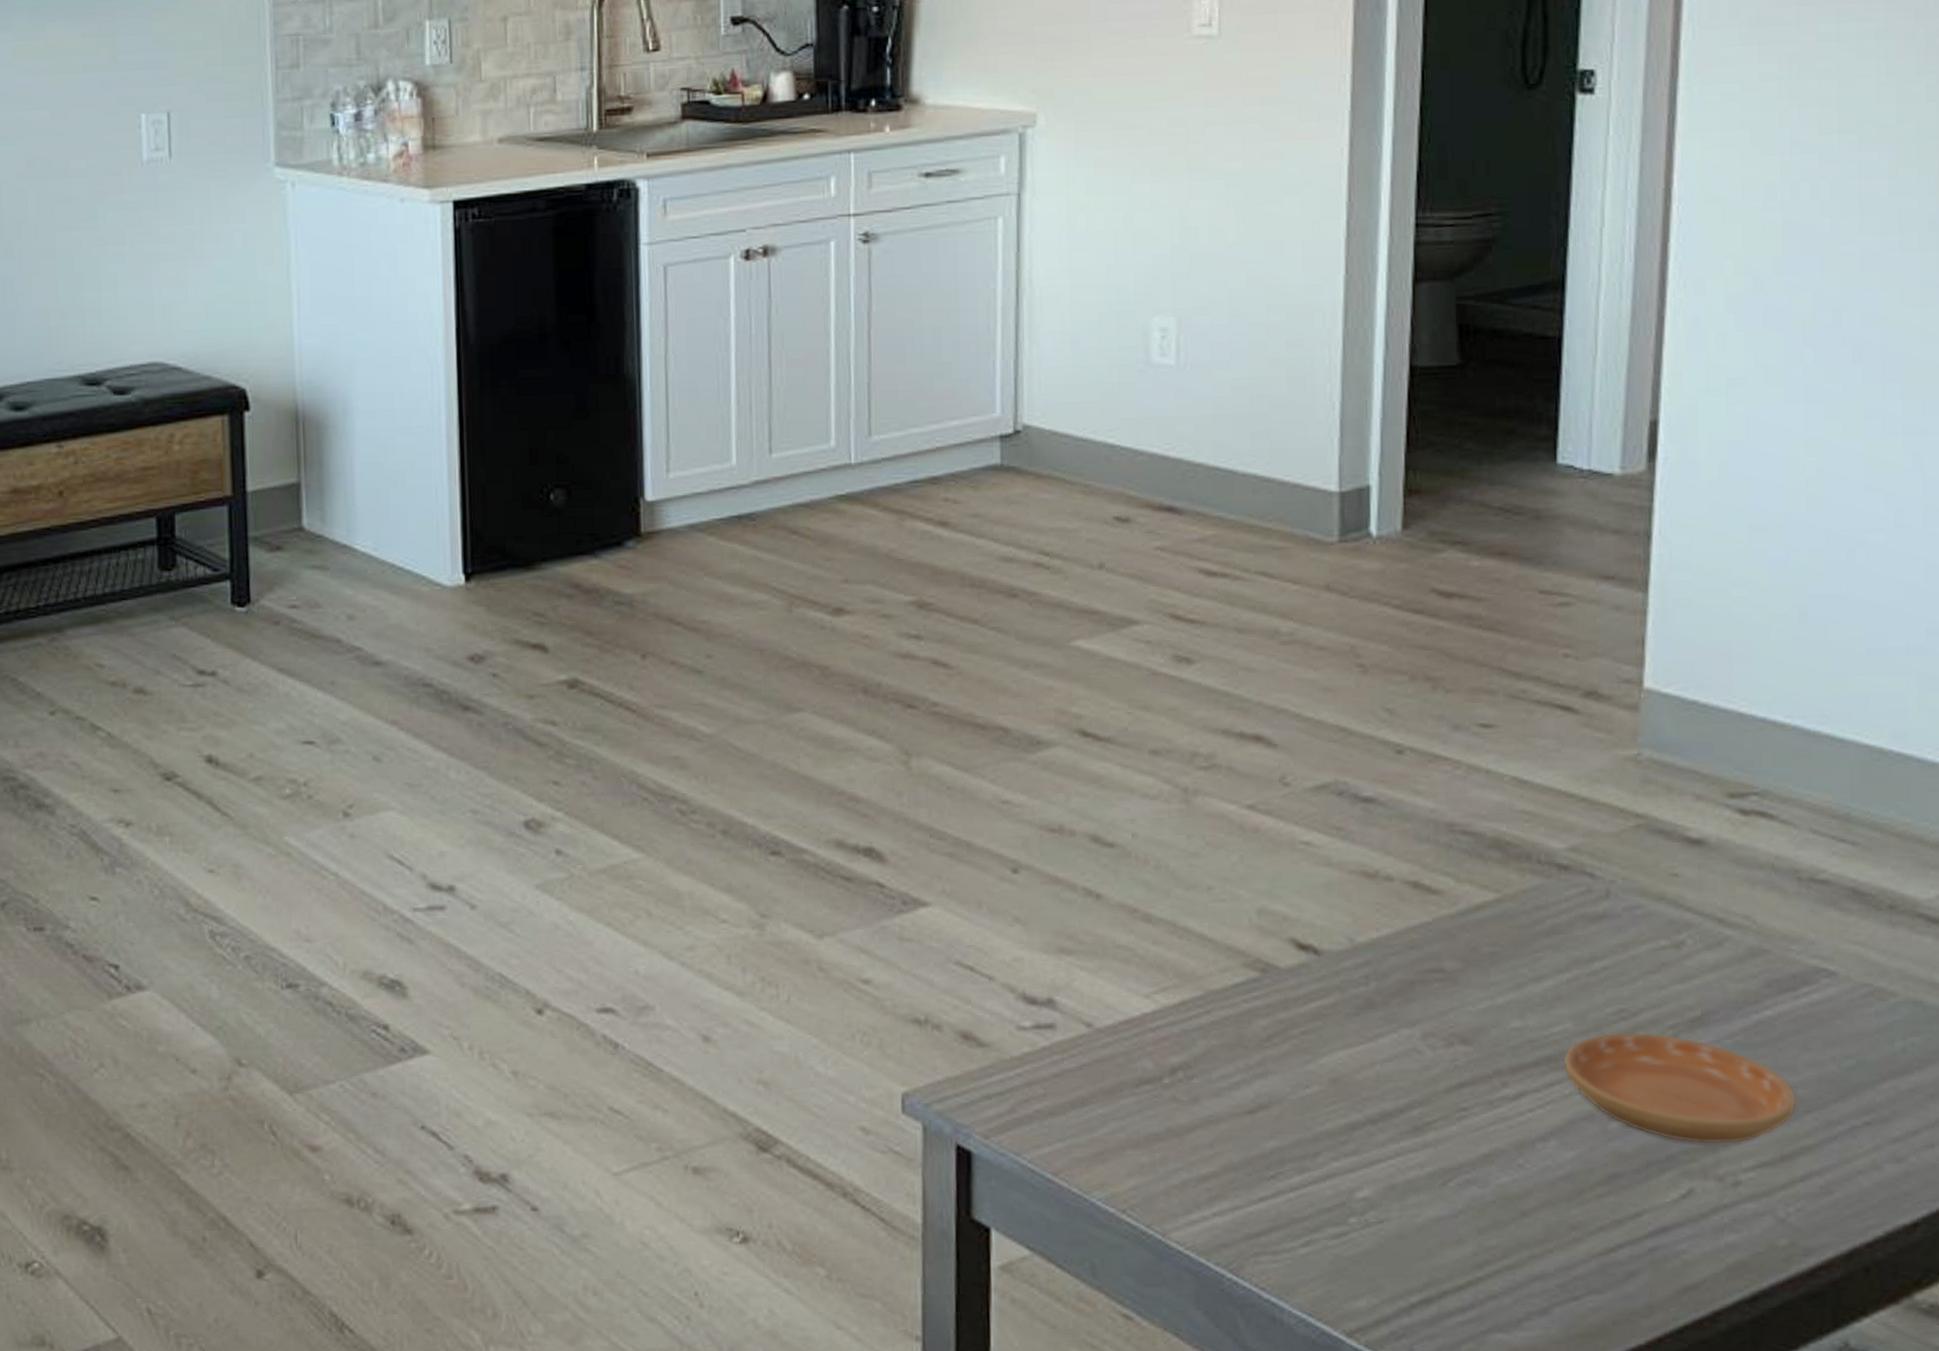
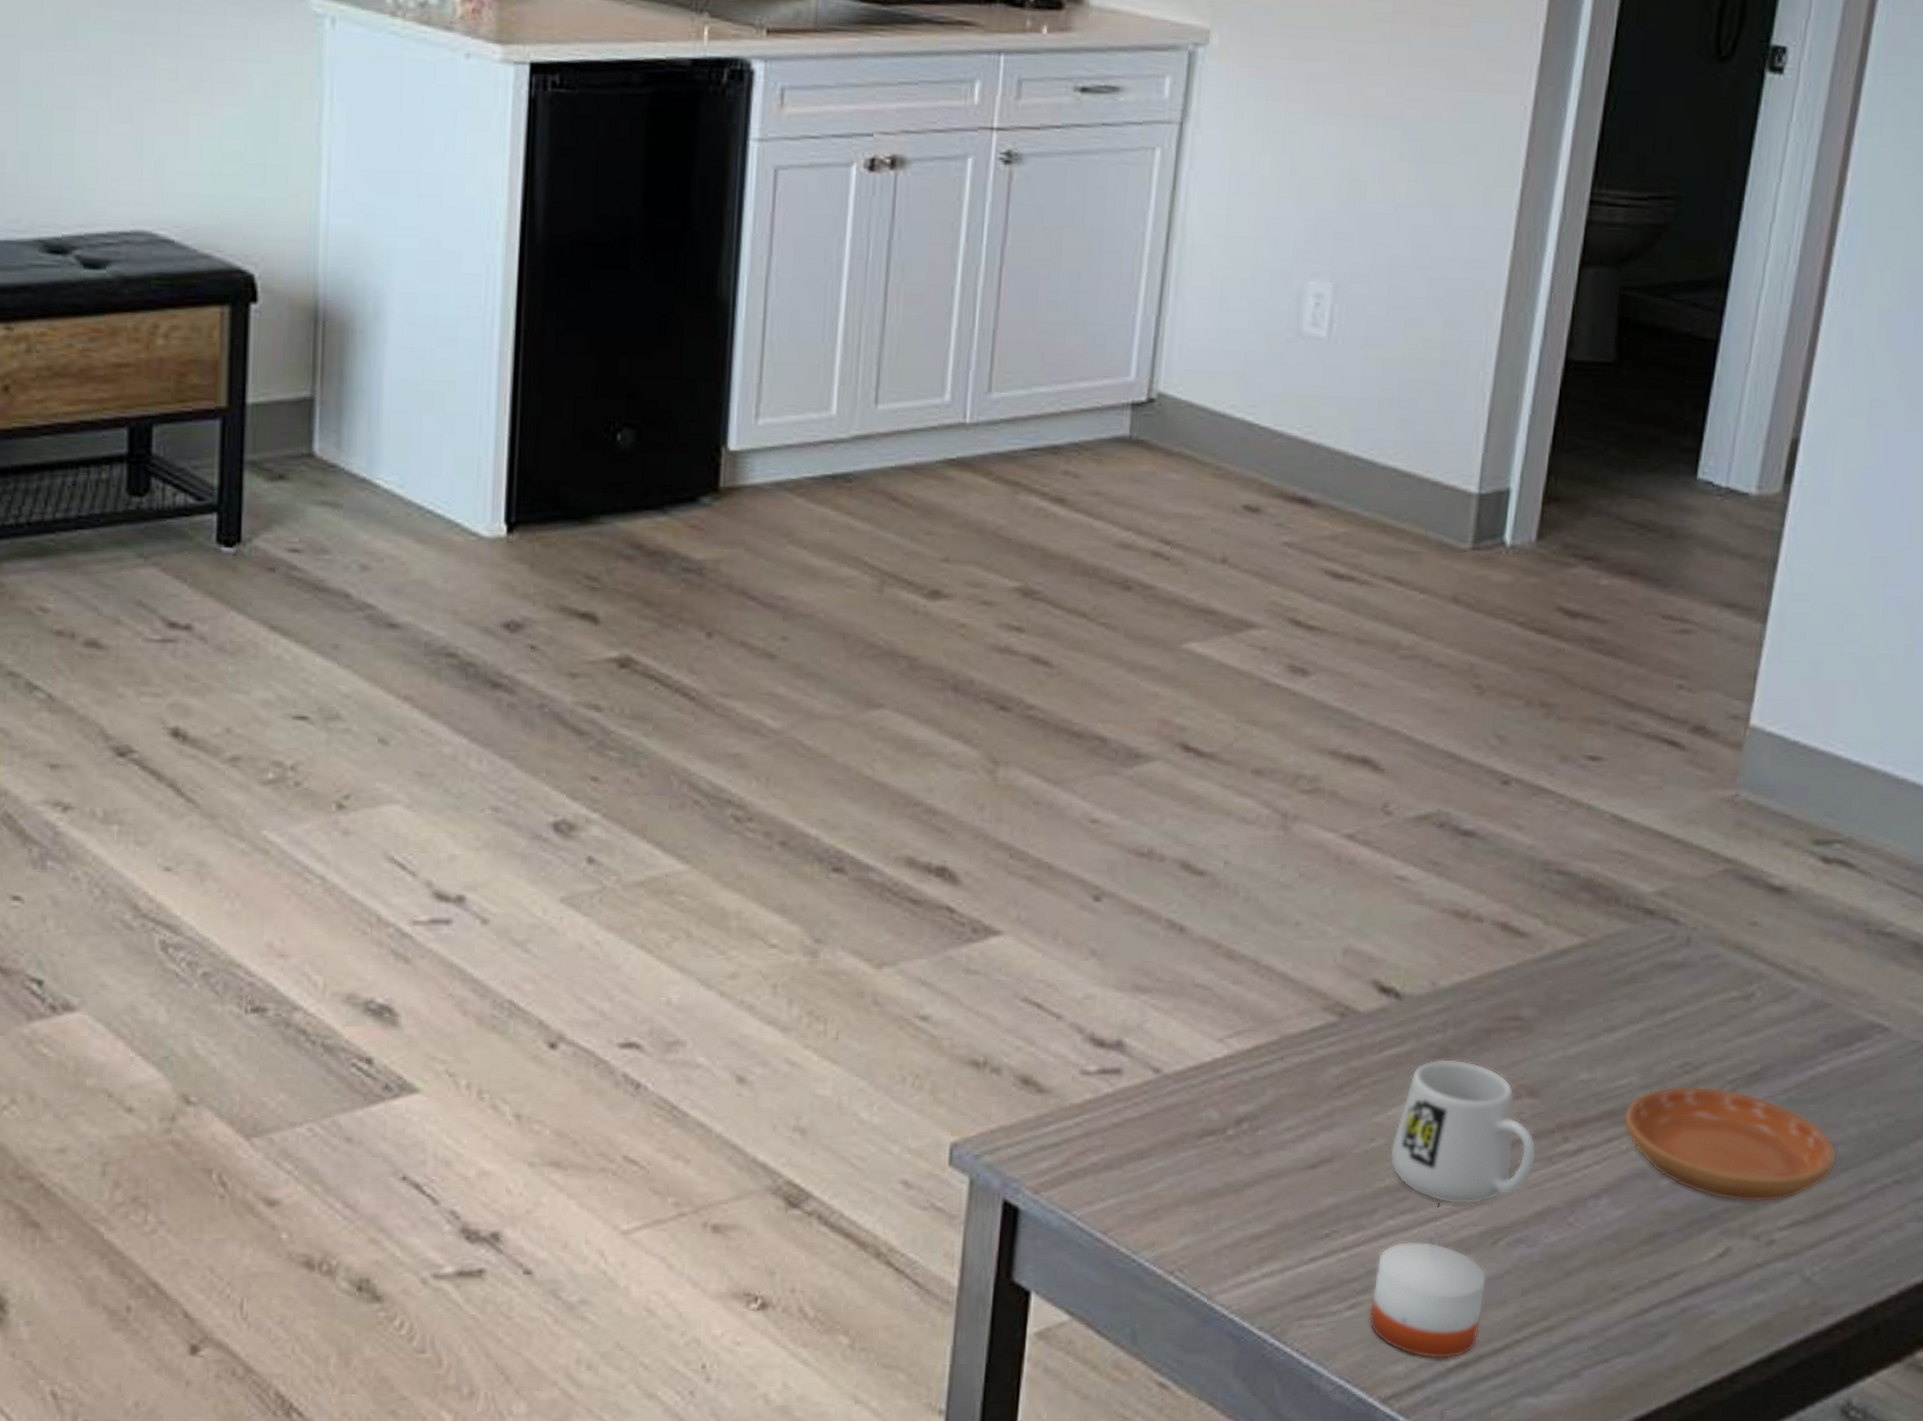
candle: none [1324,1172,1441,1294] -> present [1369,1230,1487,1359]
mug: none [1326,1010,1477,1147] -> present [1389,1059,1537,1205]

